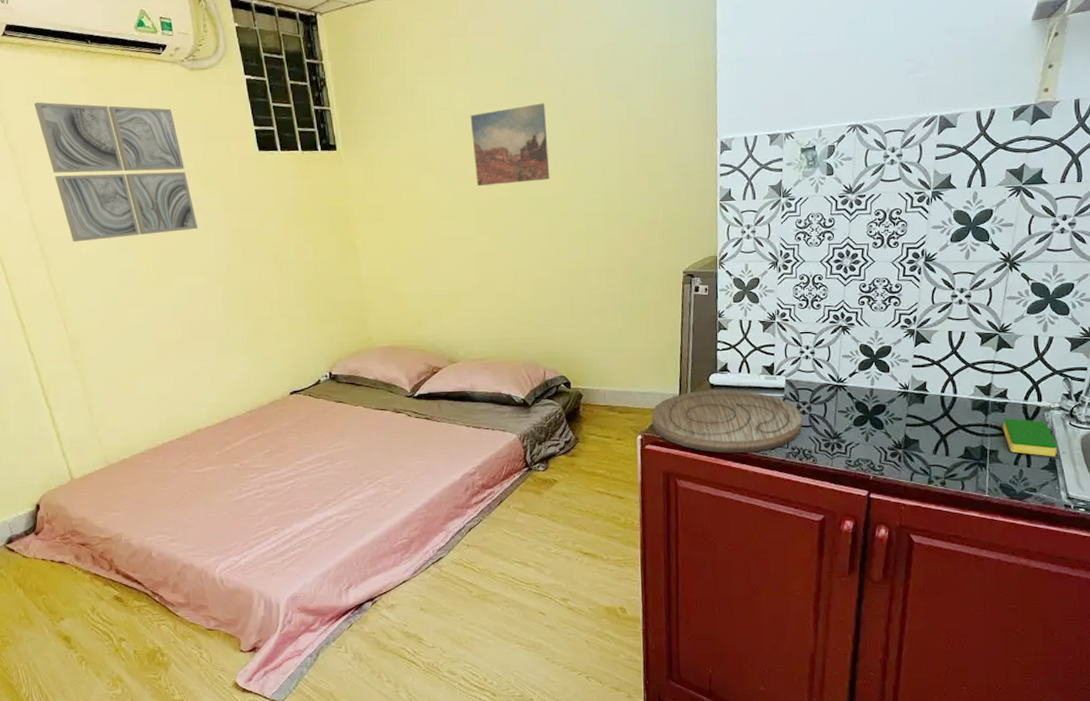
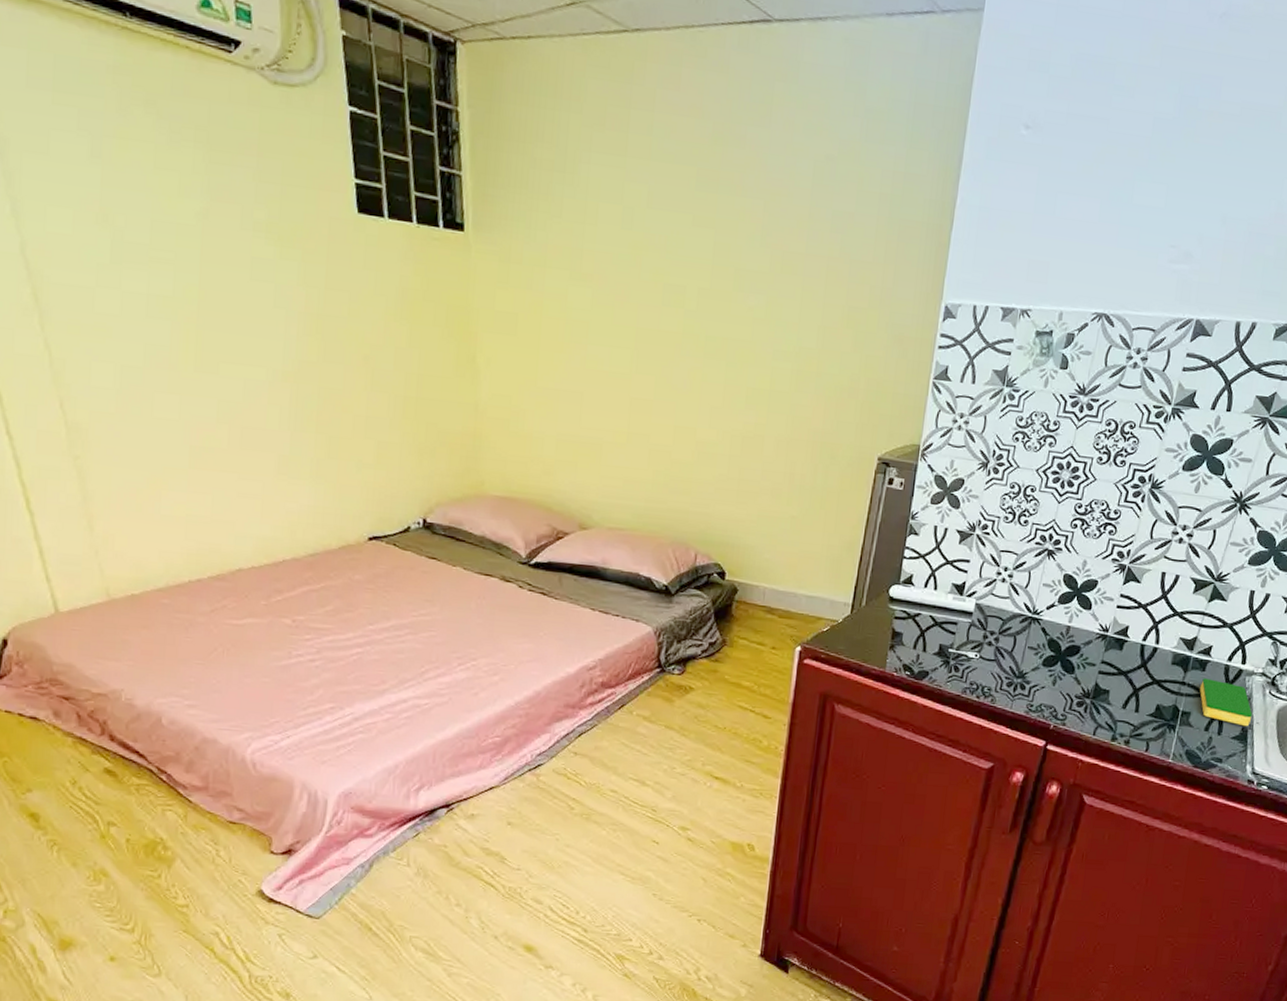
wall art: present [33,102,198,242] -> none [37,85,264,305]
wall art: present [470,103,550,186] -> none [642,216,740,318]
cutting board: present [651,390,802,453] -> none [815,602,988,683]

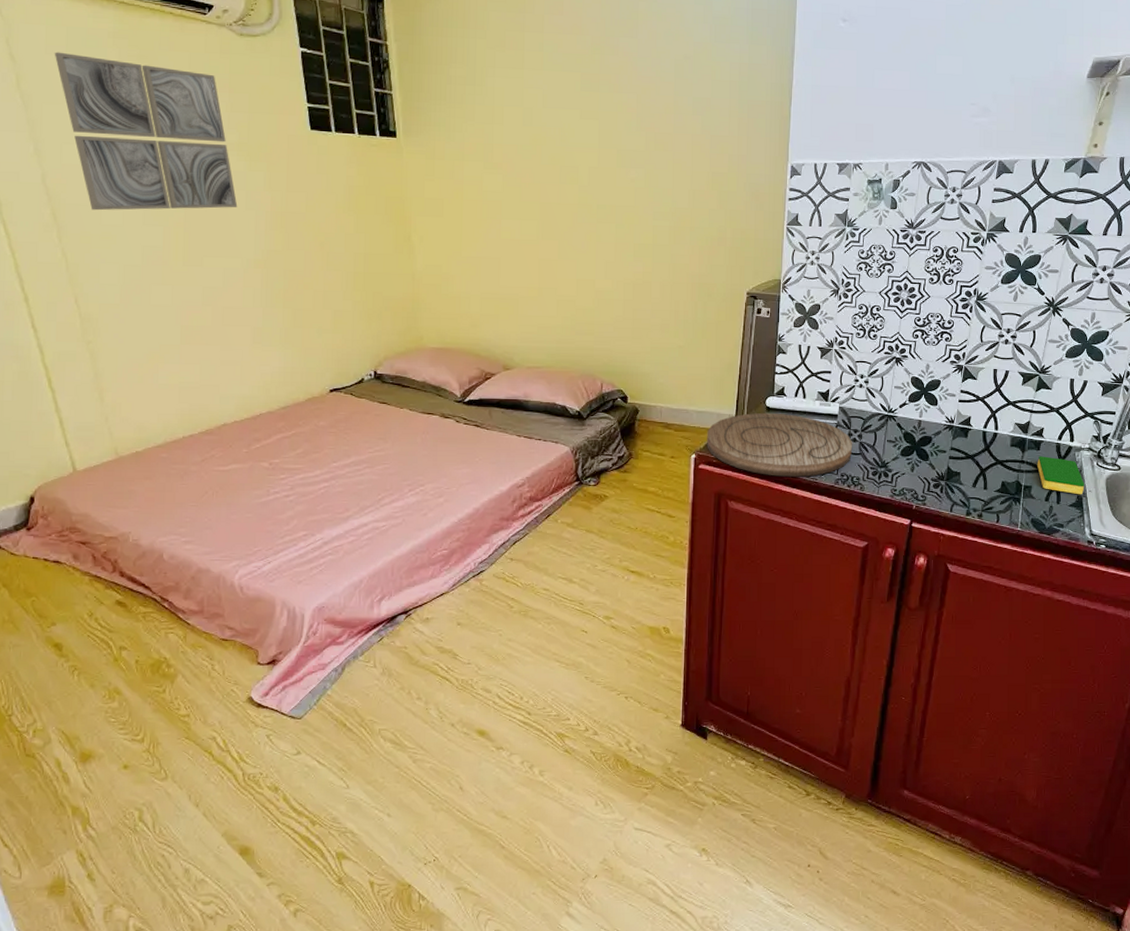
wall art: none [37,85,264,305] -> present [54,52,238,211]
cutting board: none [815,602,988,683] -> present [707,412,853,477]

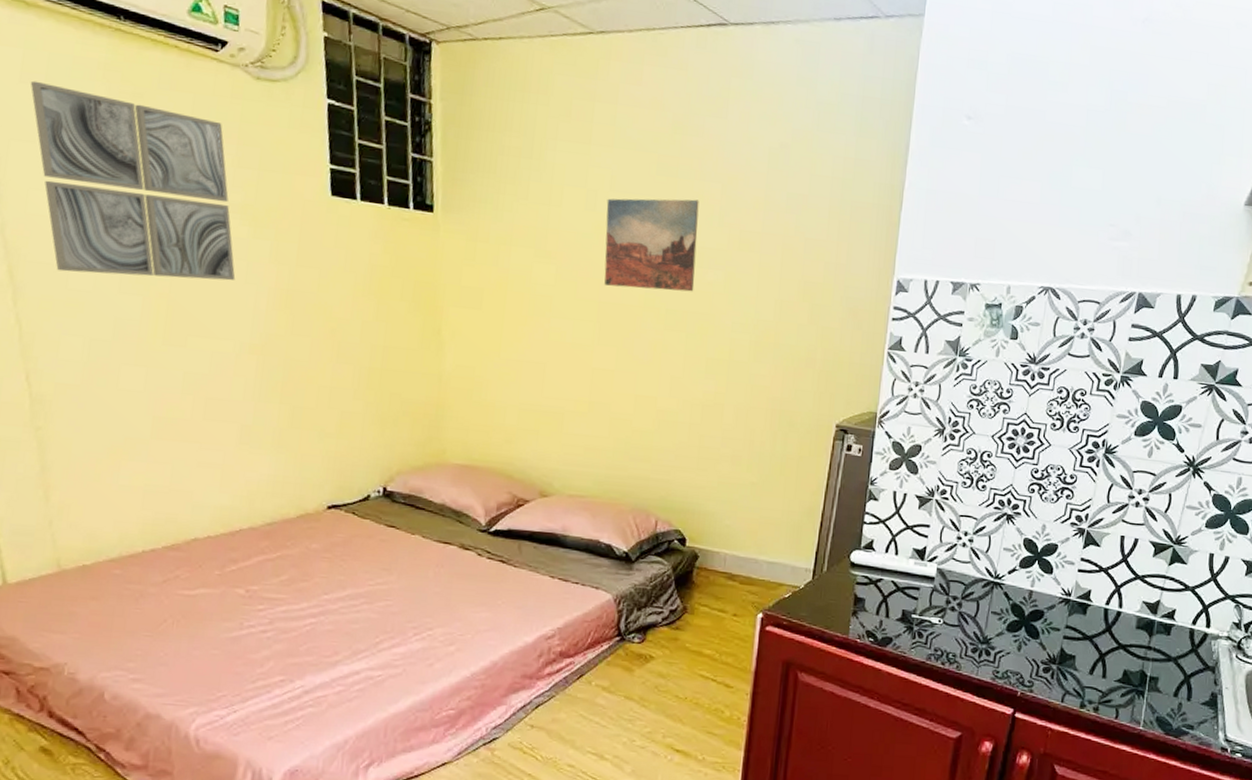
wall art: none [541,109,620,189] -> present [604,198,699,292]
cutting board: present [707,412,853,477] -> none [777,568,951,649]
dish sponge: present [1037,456,1085,495] -> none [1166,642,1221,692]

